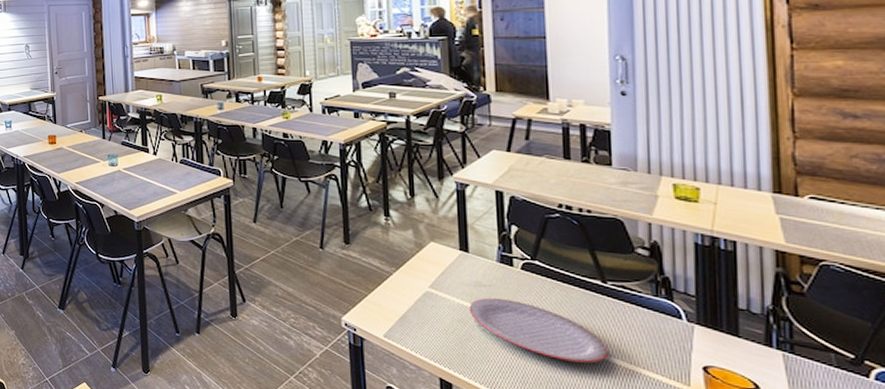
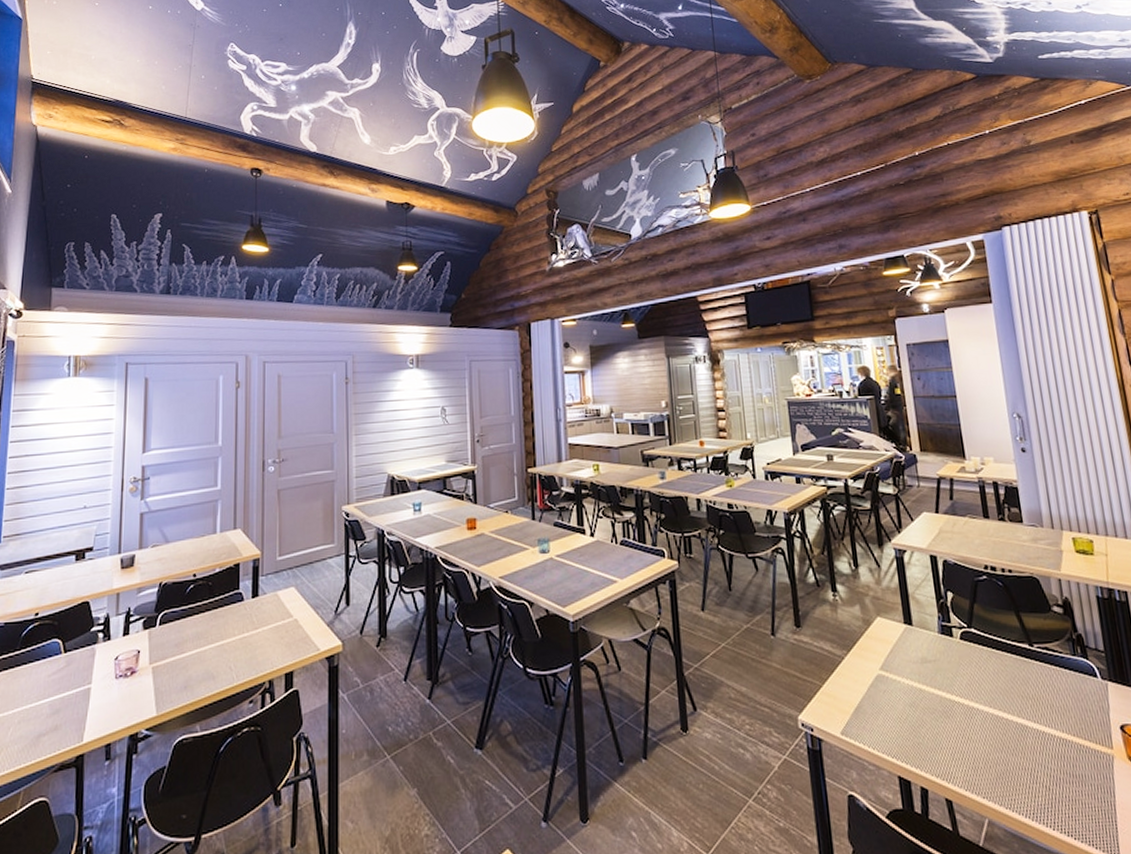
plate: present [469,298,608,363] -> none [918,674,1044,738]

